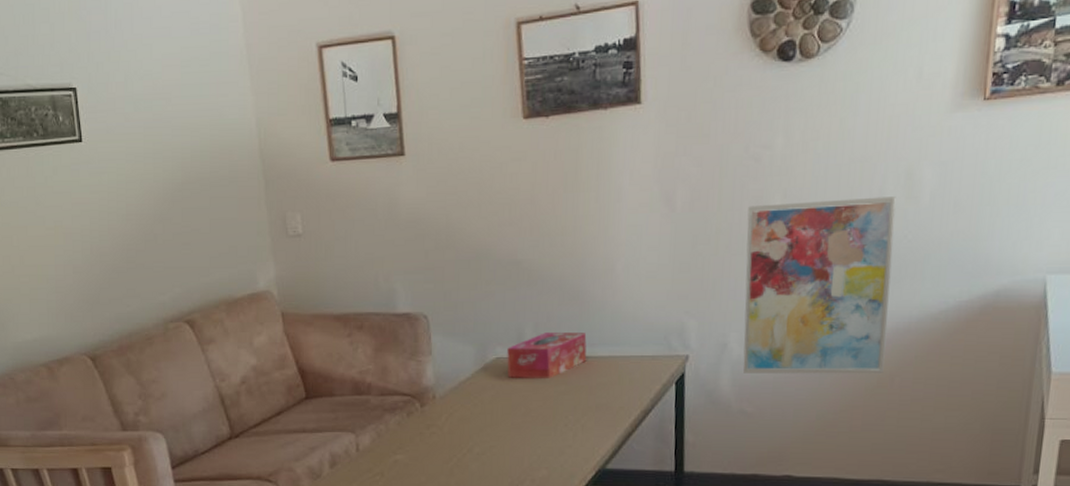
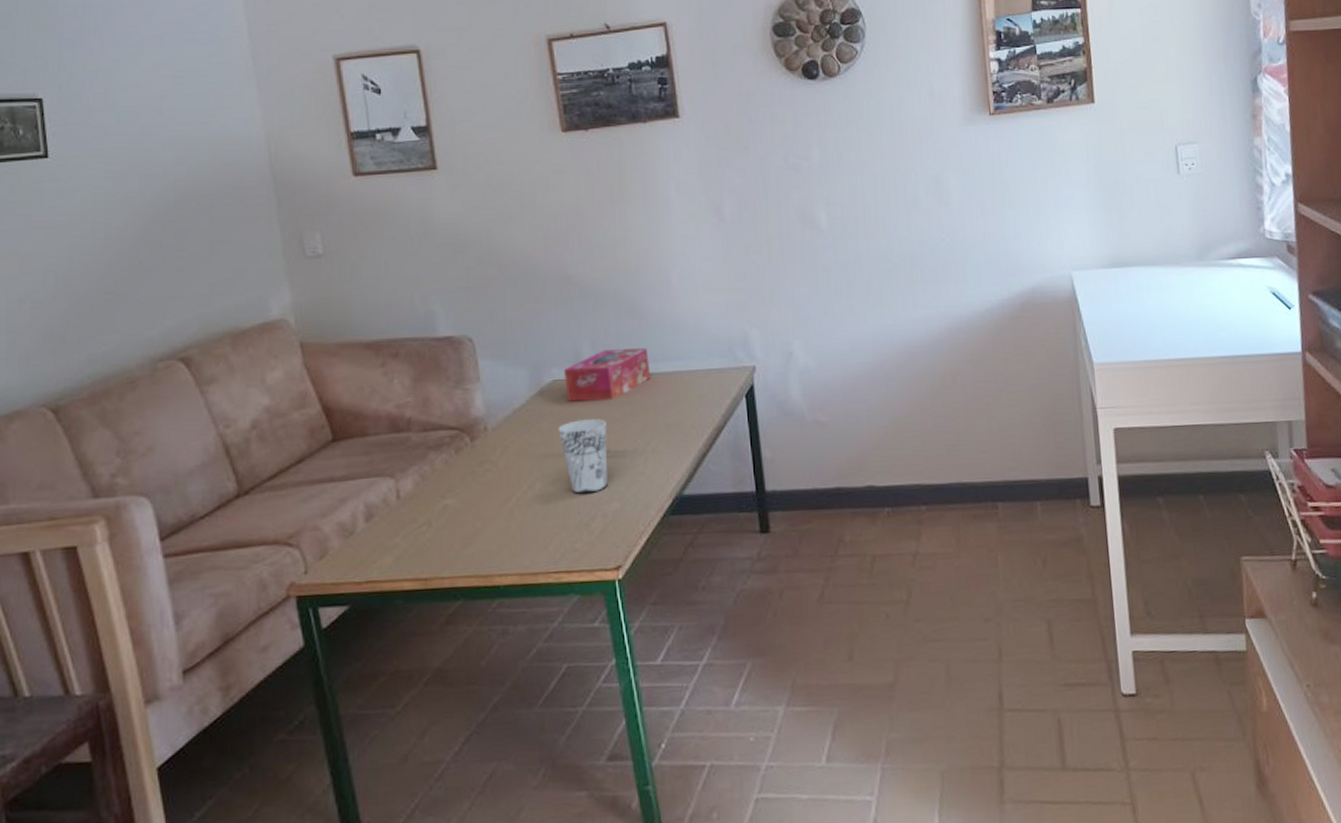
cup: none [497,395,542,460] -> present [558,419,608,494]
wall art: present [743,197,896,374] -> none [795,203,945,382]

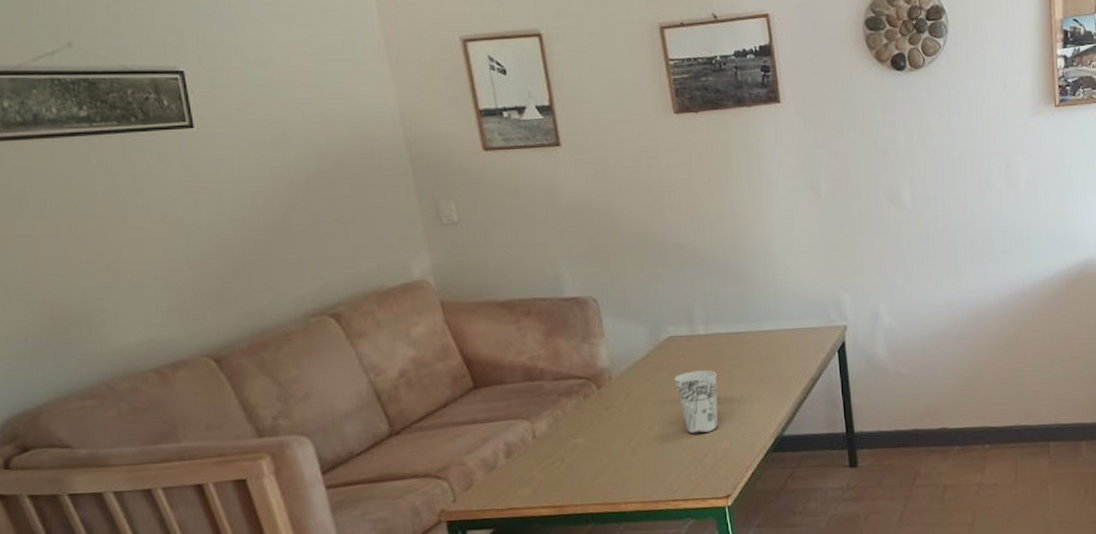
tissue box: present [564,348,651,402] -> none [679,309,756,355]

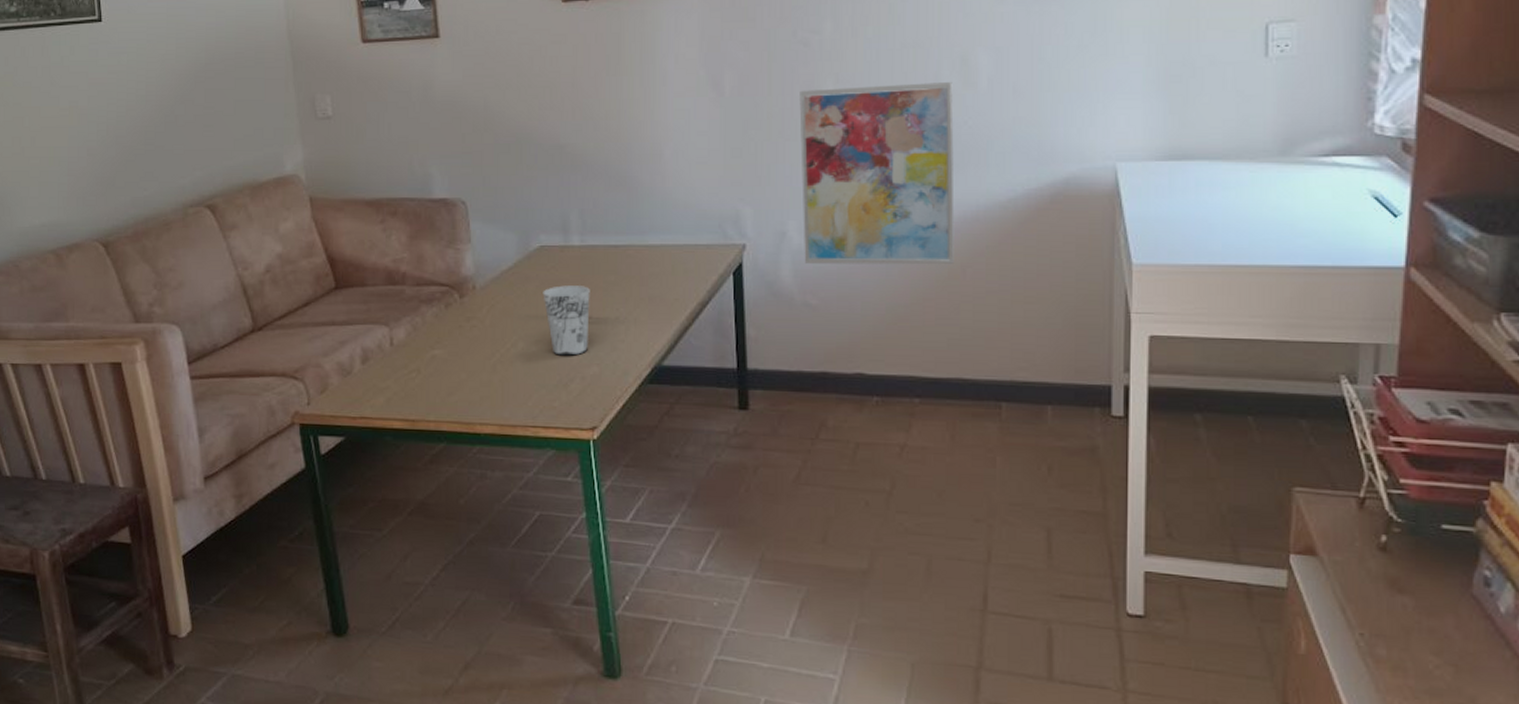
wall art: none [882,184,1009,339] -> present [799,82,955,265]

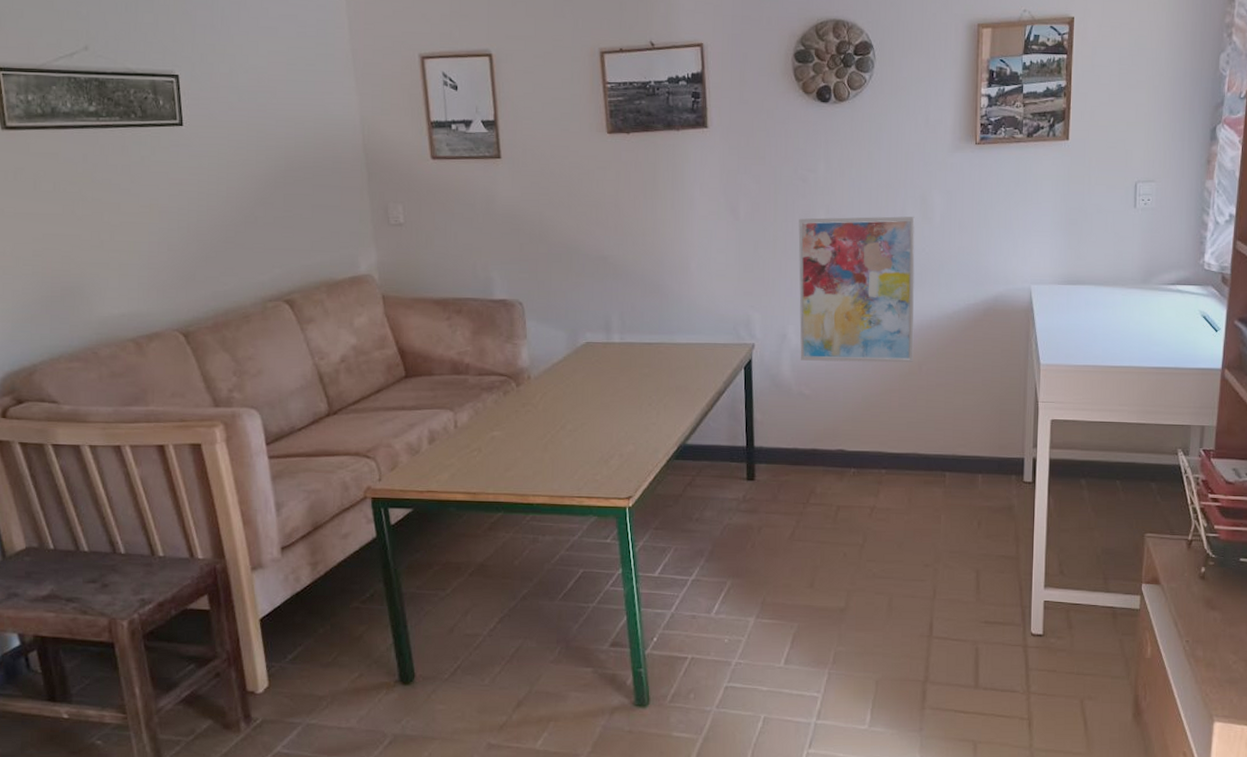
cup: present [543,285,590,356] -> none [588,376,628,436]

